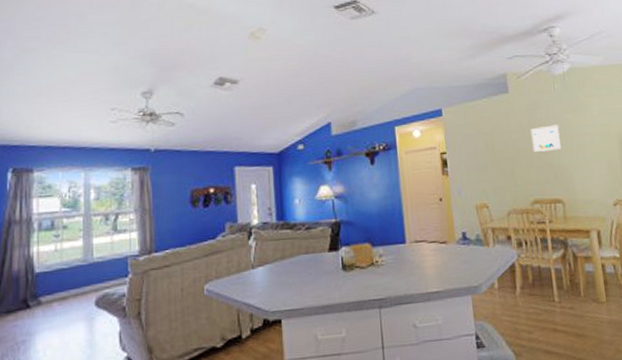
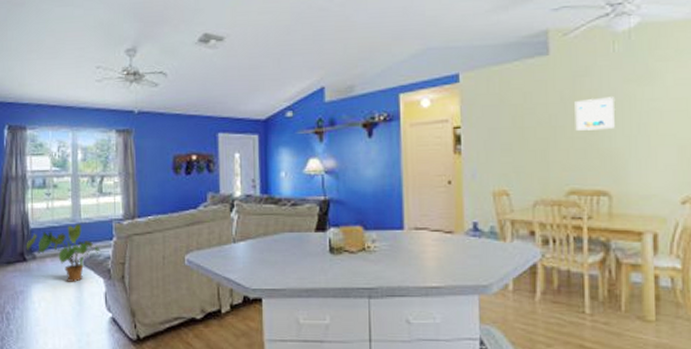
house plant: none [29,263,115,325] -> present [26,224,100,282]

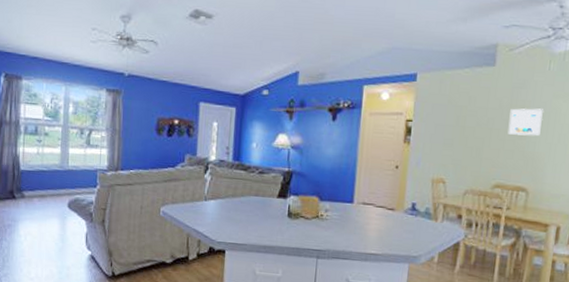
house plant: present [26,224,100,282] -> none [15,170,85,222]

